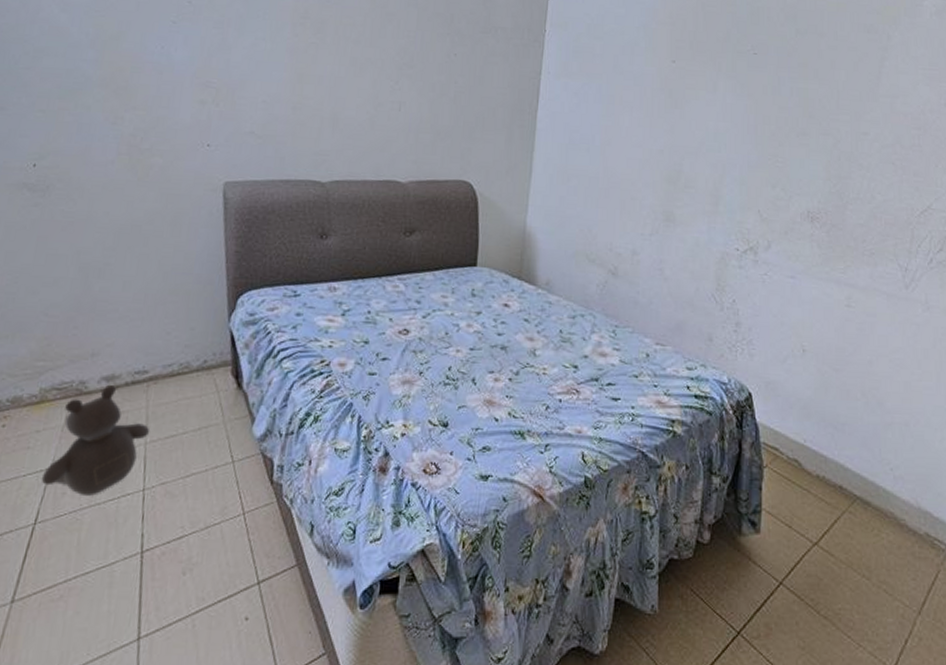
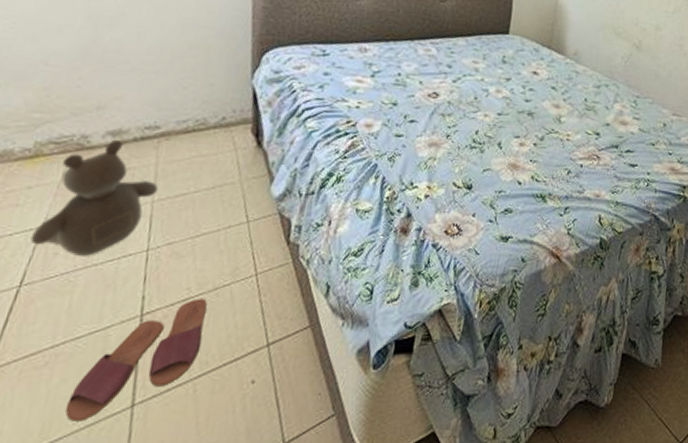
slippers: none [81,536,200,652] -> present [66,298,207,421]

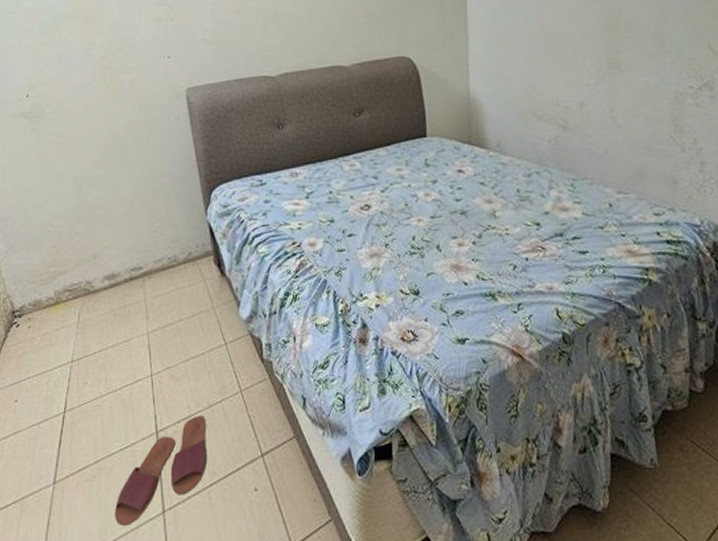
teddy bear: present [30,139,159,256] -> none [65,282,151,384]

